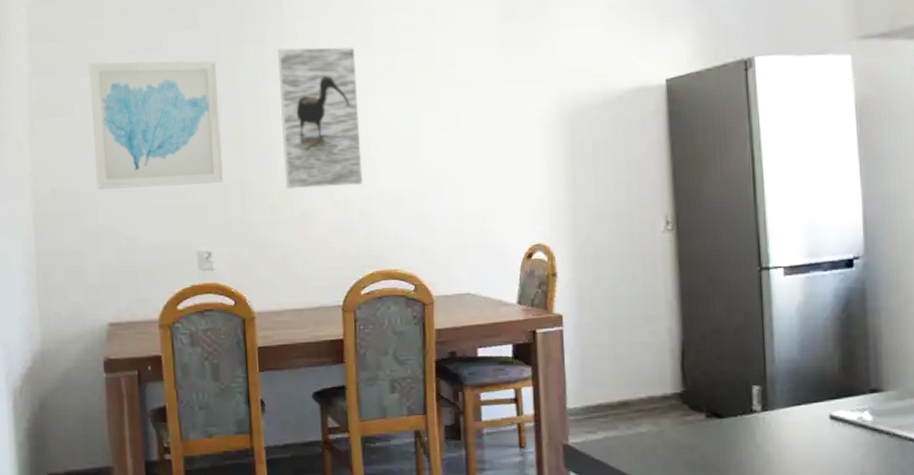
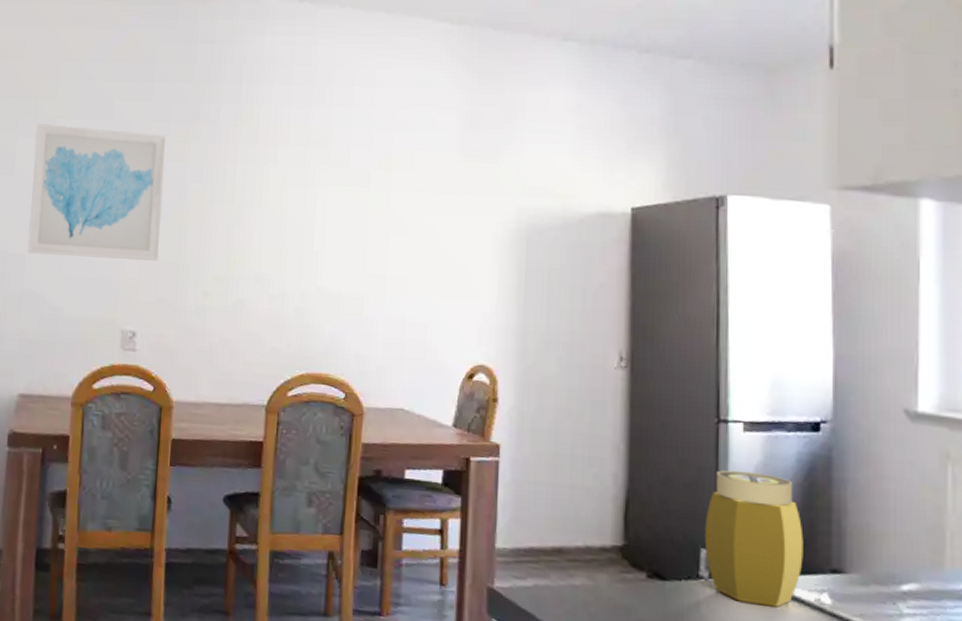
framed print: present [277,47,364,190] -> none [222,130,310,281]
jar: none [754,311,845,429] -> present [704,470,804,607]

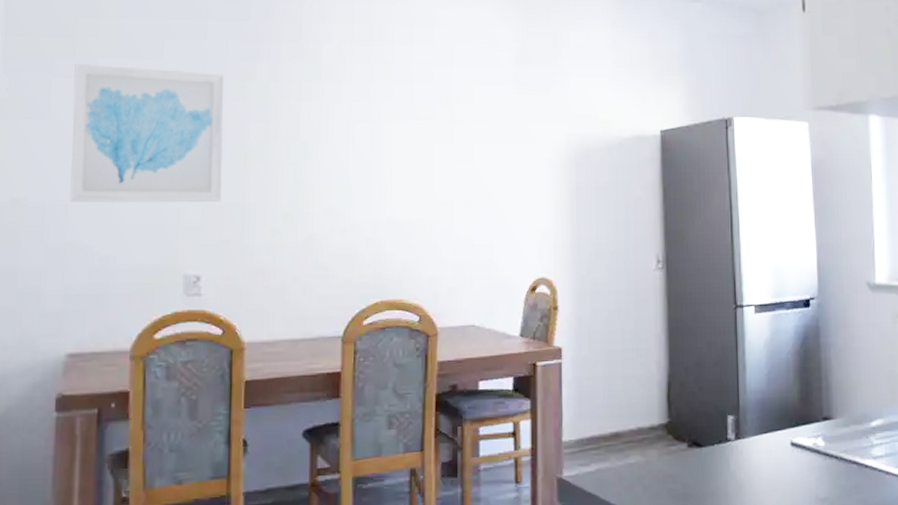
jar: present [704,470,804,607] -> none [730,346,803,456]

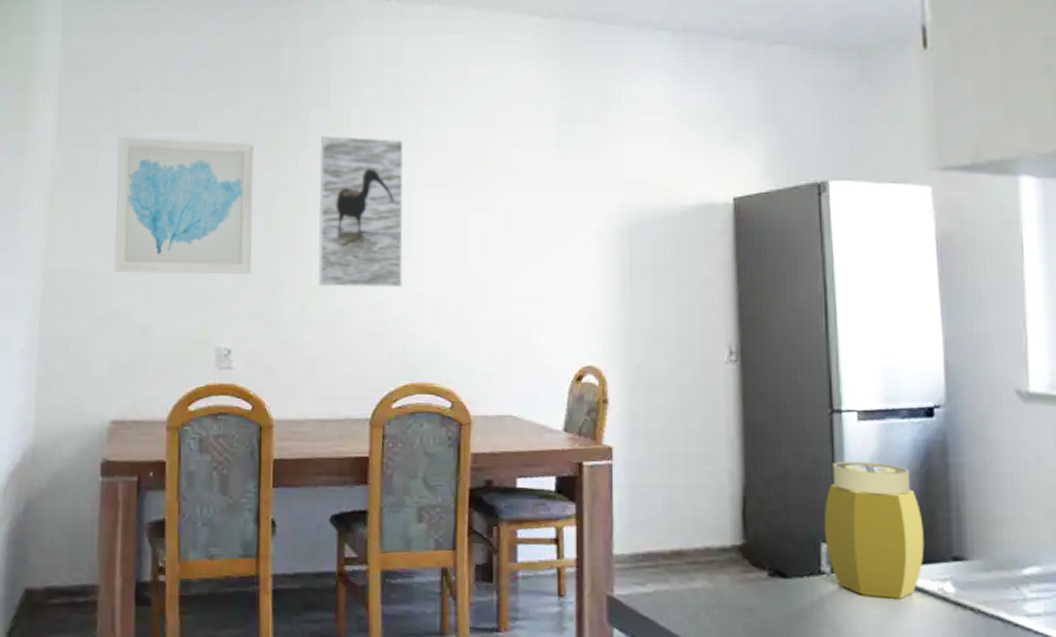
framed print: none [290,68,374,213] -> present [318,135,403,288]
jar: none [730,346,803,456] -> present [824,461,924,599]

